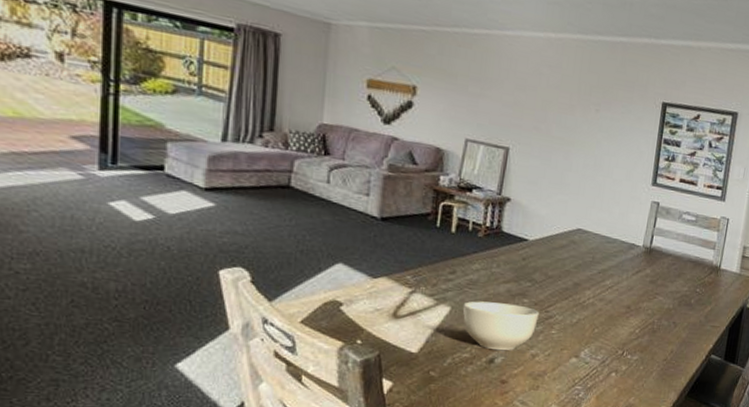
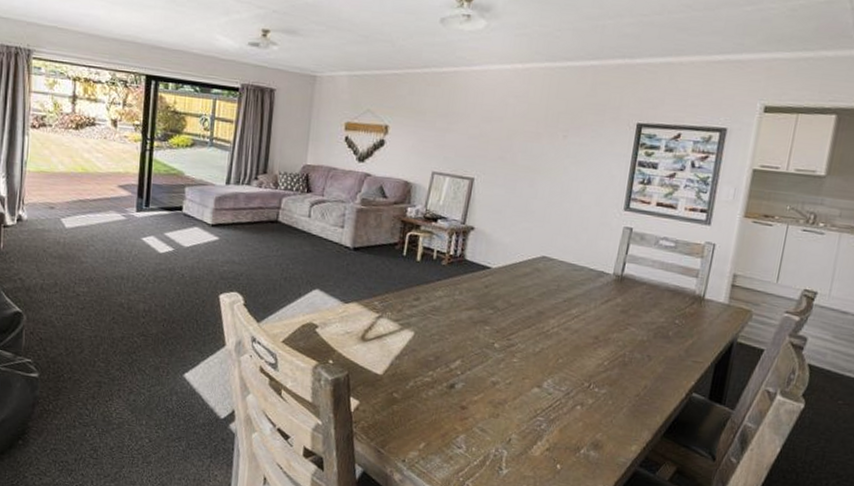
bowl: present [462,301,539,351] -> none [425,327,501,377]

